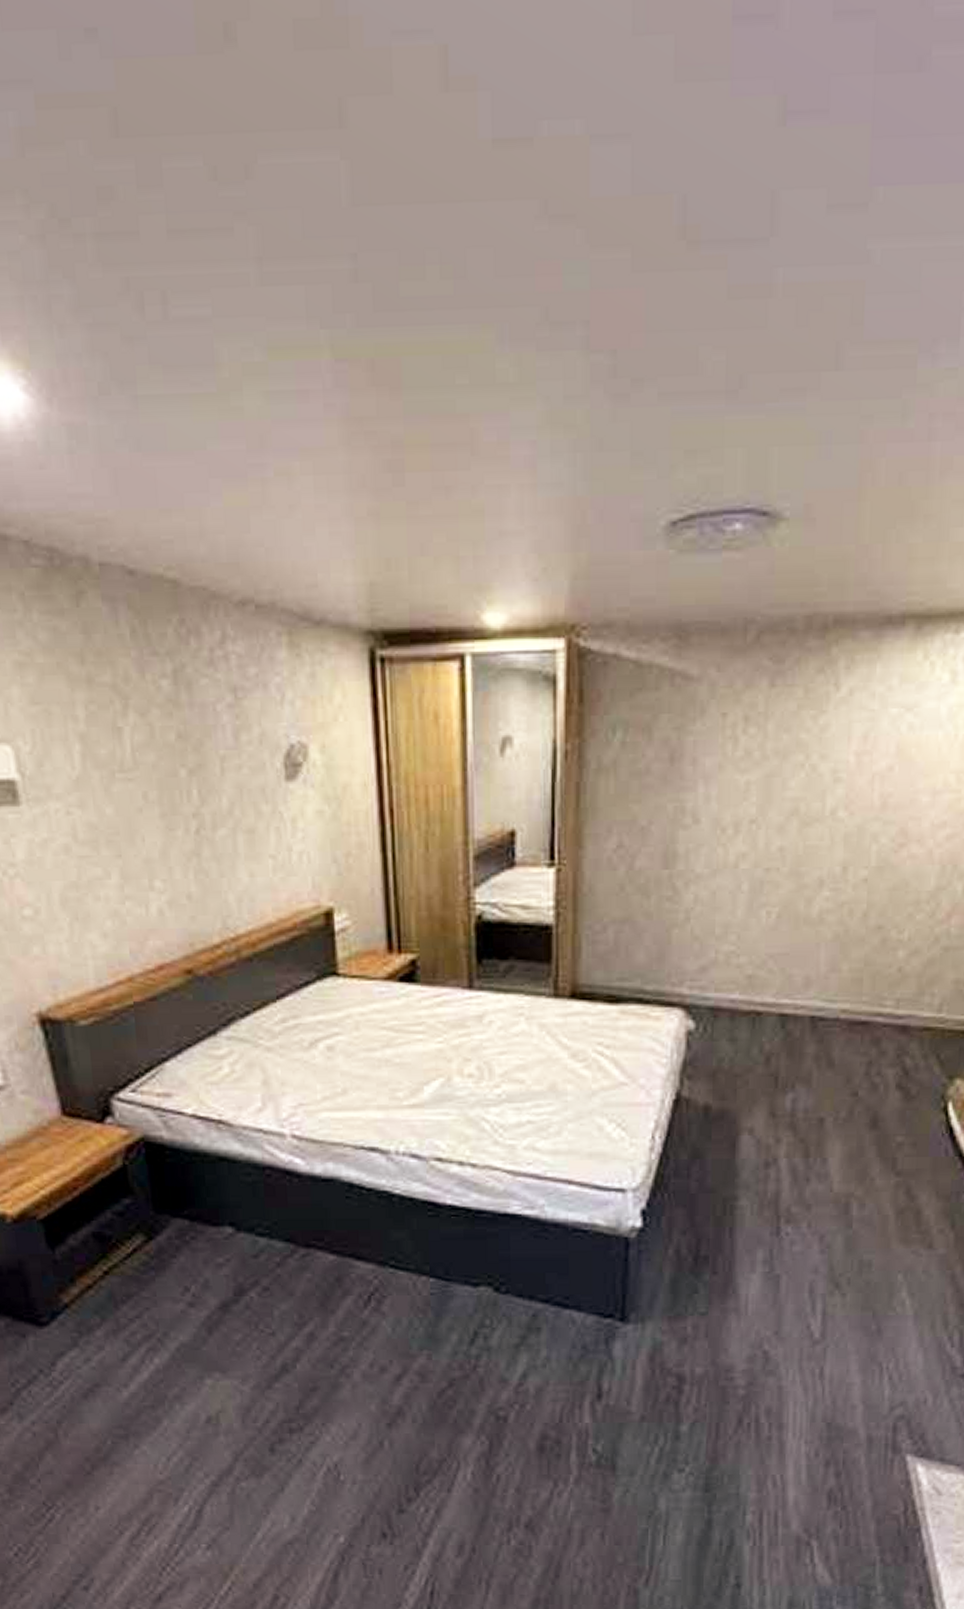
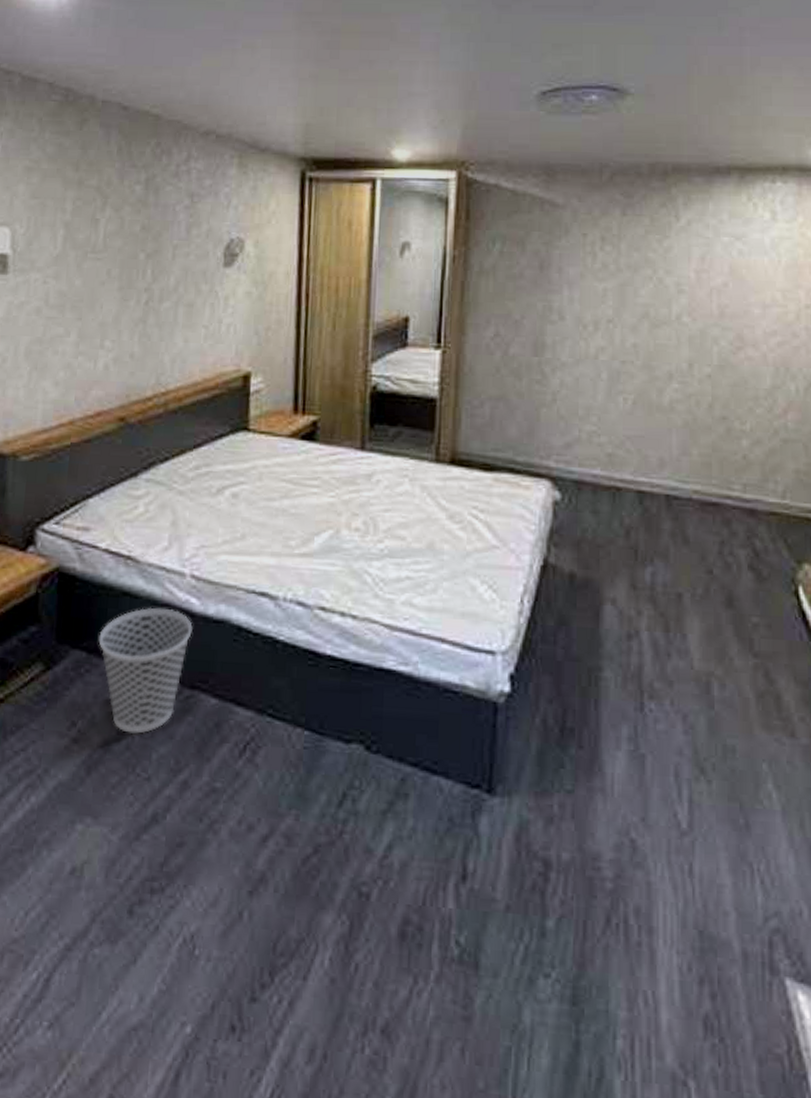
wastebasket: none [200,1170,300,1294] -> present [98,607,193,734]

